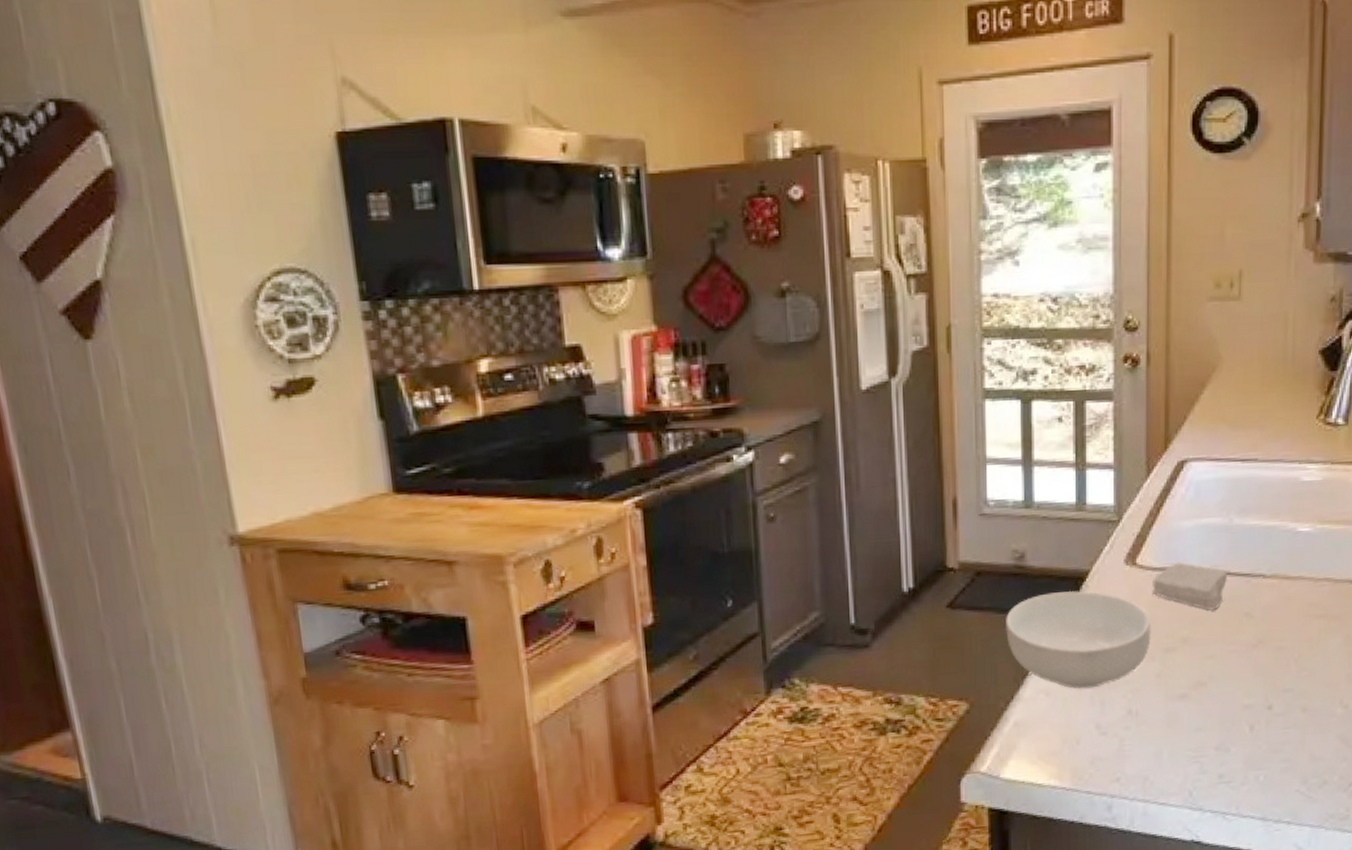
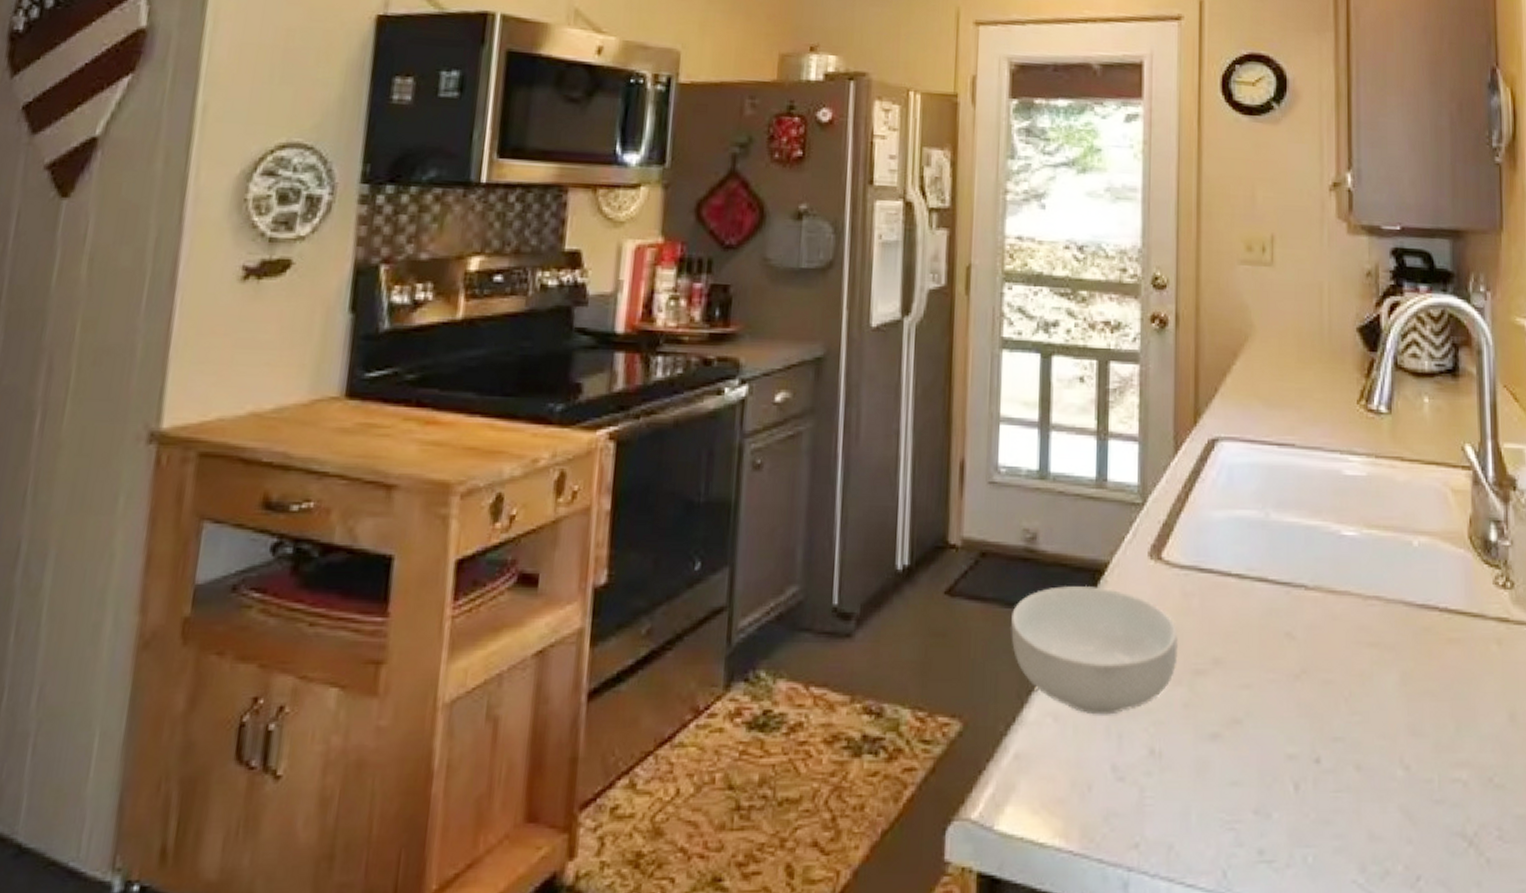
soap bar: present [1153,562,1227,610] -> none [1180,561,1264,625]

